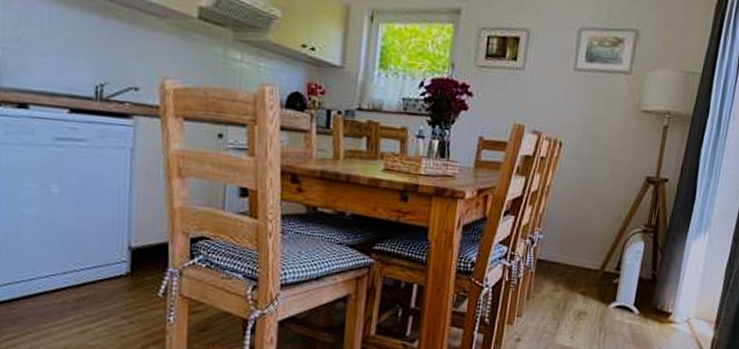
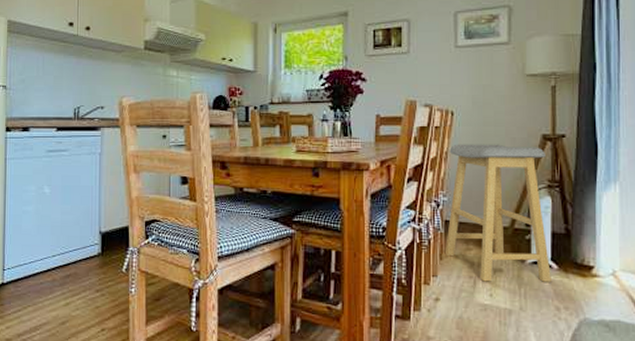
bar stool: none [532,178,647,327] -> present [444,144,551,282]

